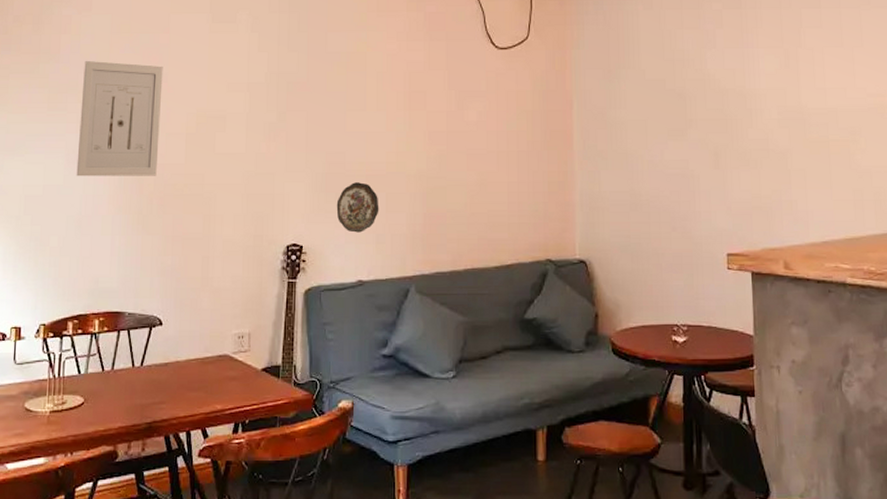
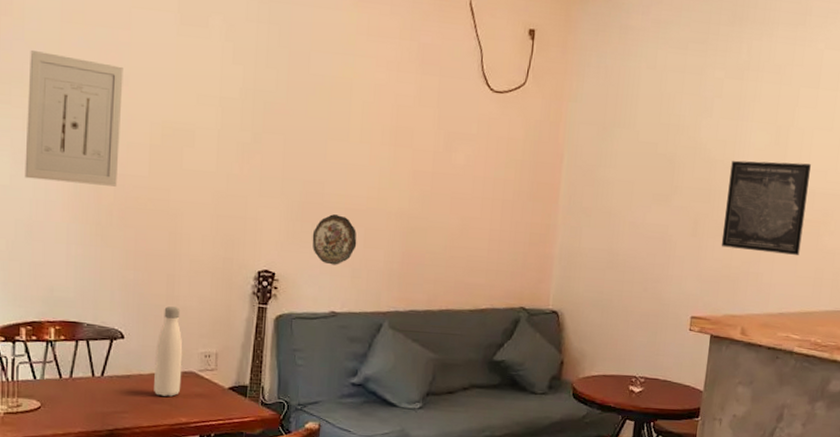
water bottle: none [190,289,218,383] -> present [154,306,183,397]
wall art: none [743,83,833,178] -> present [721,160,811,255]

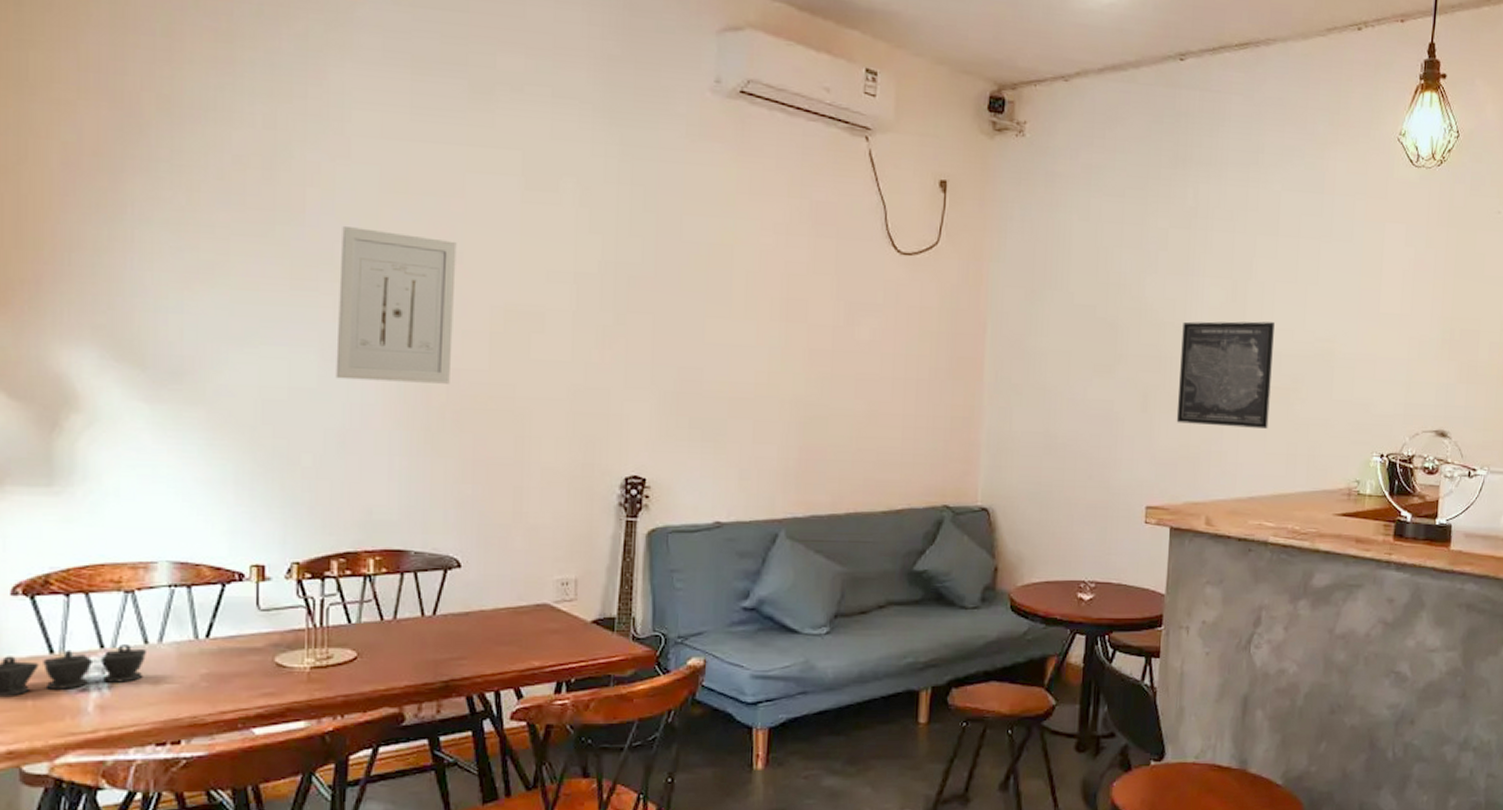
water bottle: present [154,306,183,397] -> none [499,525,535,636]
decorative plate: present [312,214,357,265] -> none [690,405,744,466]

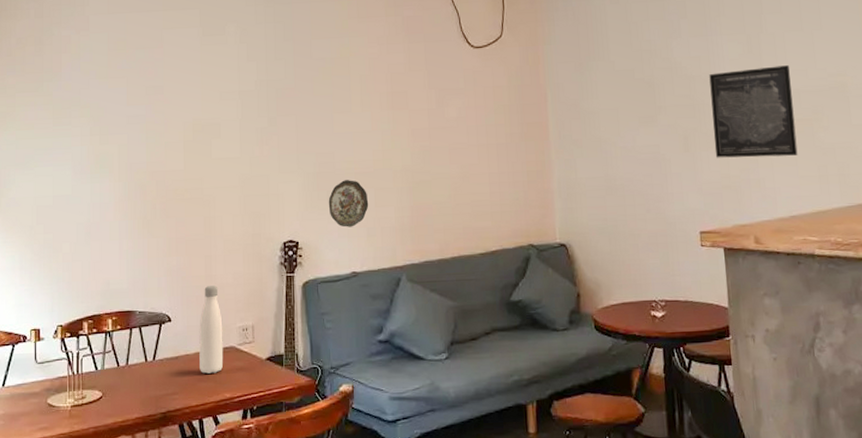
wall art: present [335,225,457,384] -> none [83,77,159,187]
water bottle: none [499,525,535,636] -> present [199,286,224,374]
decorative plate: none [690,405,744,466] -> present [328,180,369,227]

